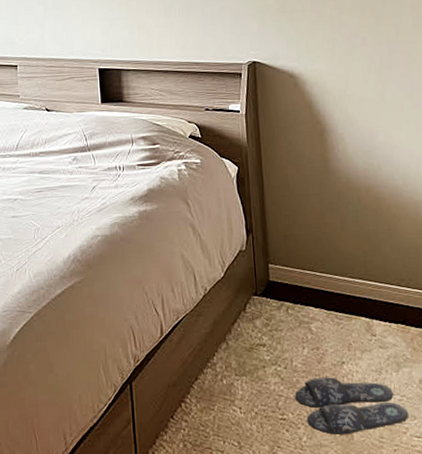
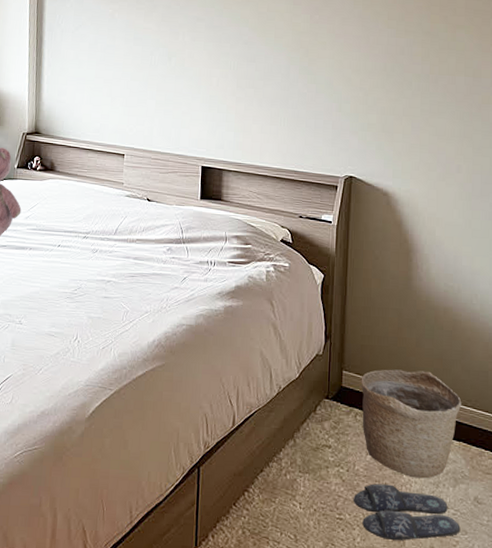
basket: none [288,254,395,368] -> present [361,369,462,479]

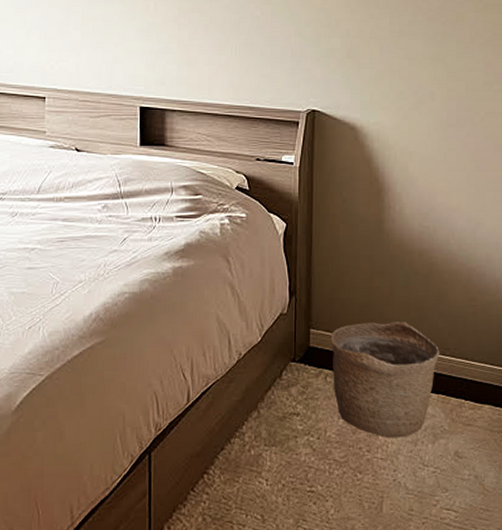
slippers: present [354,483,461,540] -> none [326,448,441,508]

